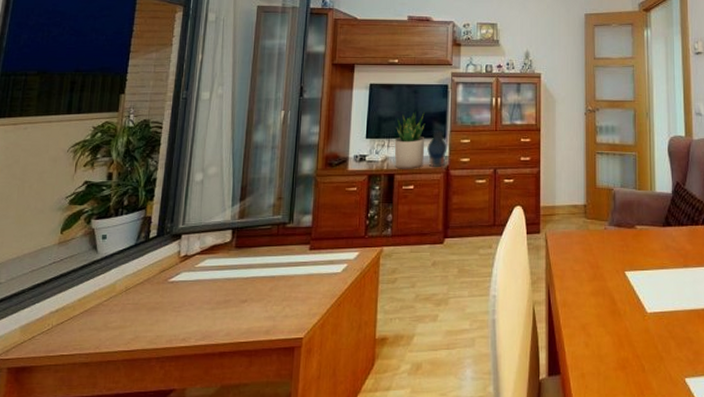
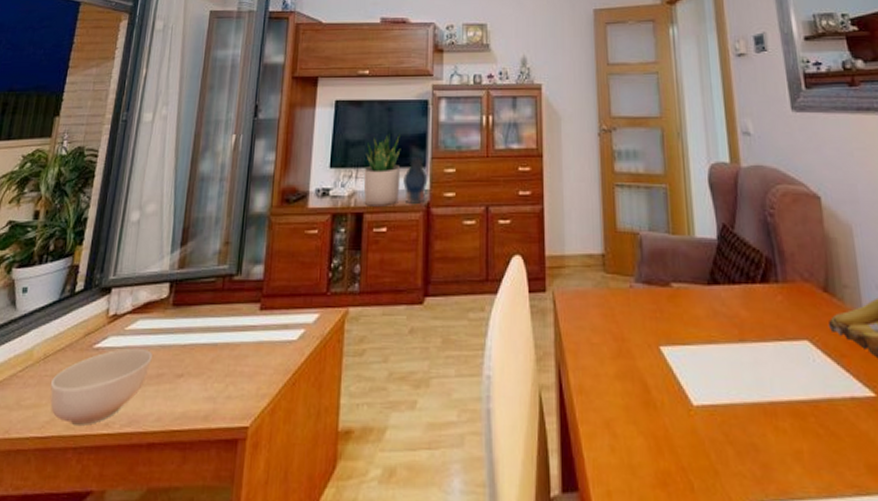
bowl: none [132,280,220,341] -> present [49,347,152,425]

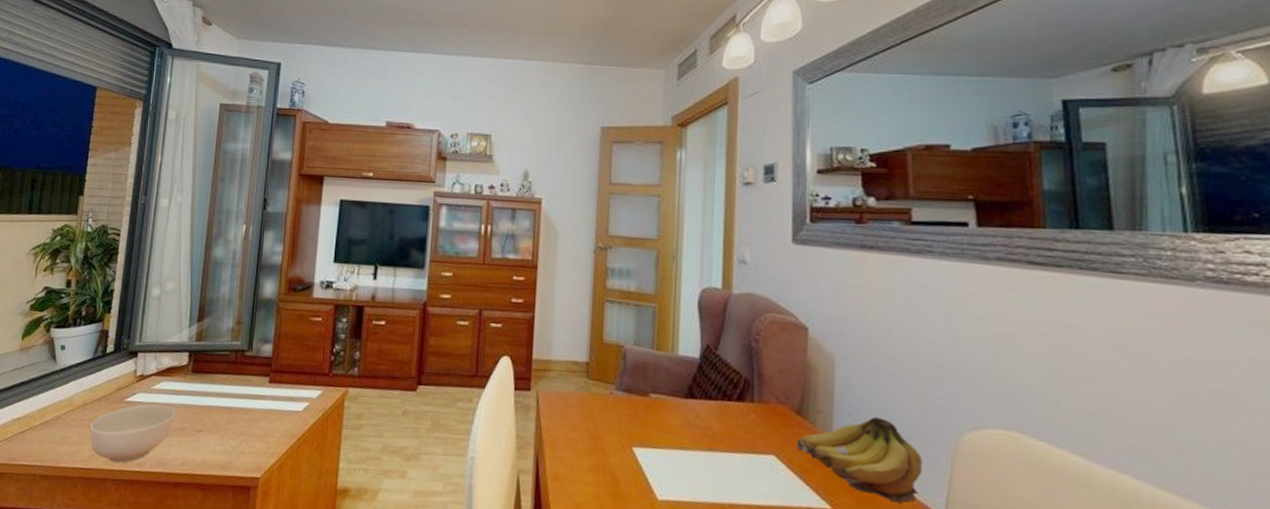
planter: present [363,134,401,208] -> none [365,235,402,303]
vase: present [403,157,428,205] -> none [402,259,426,303]

